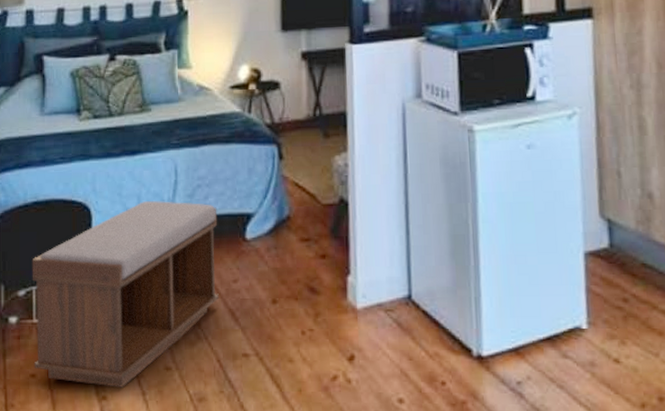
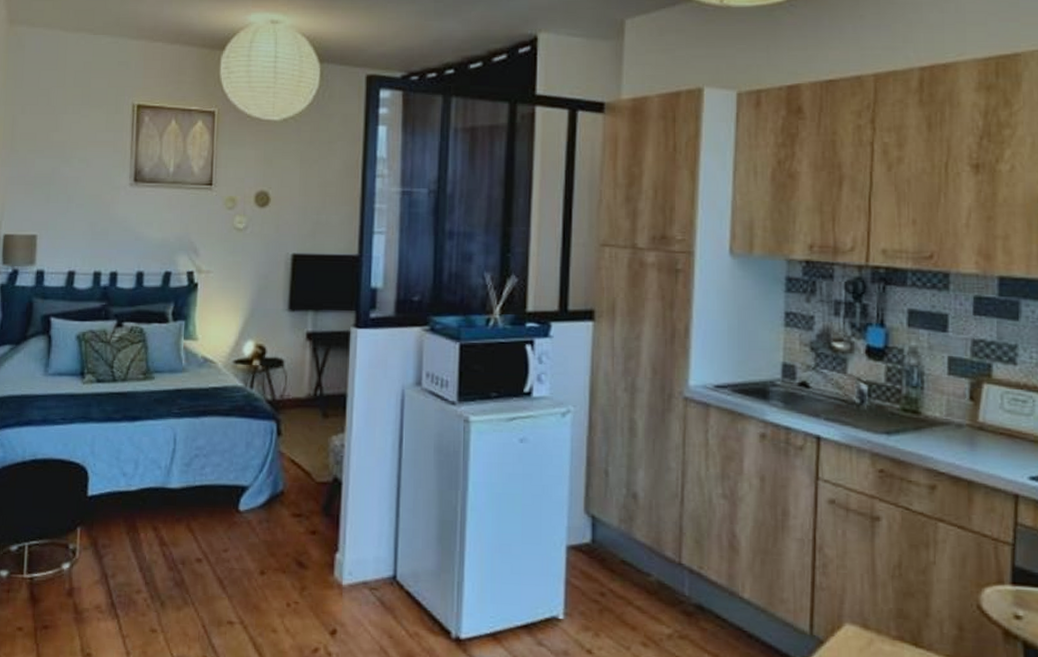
bench: present [32,201,219,388] -> none [21,467,213,646]

